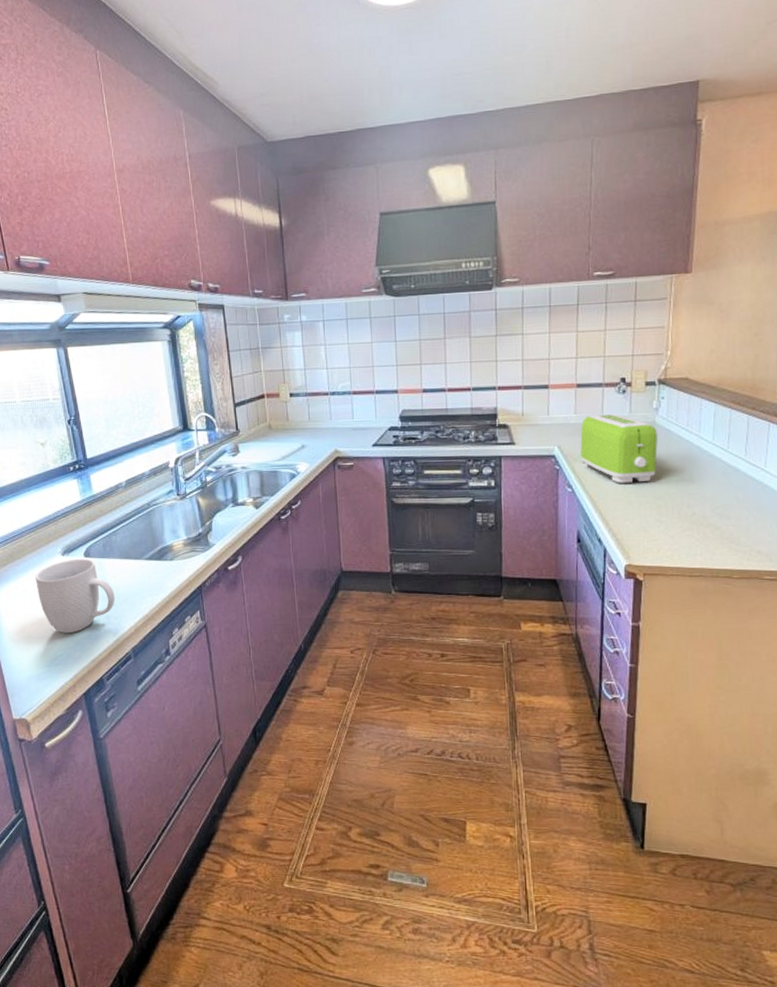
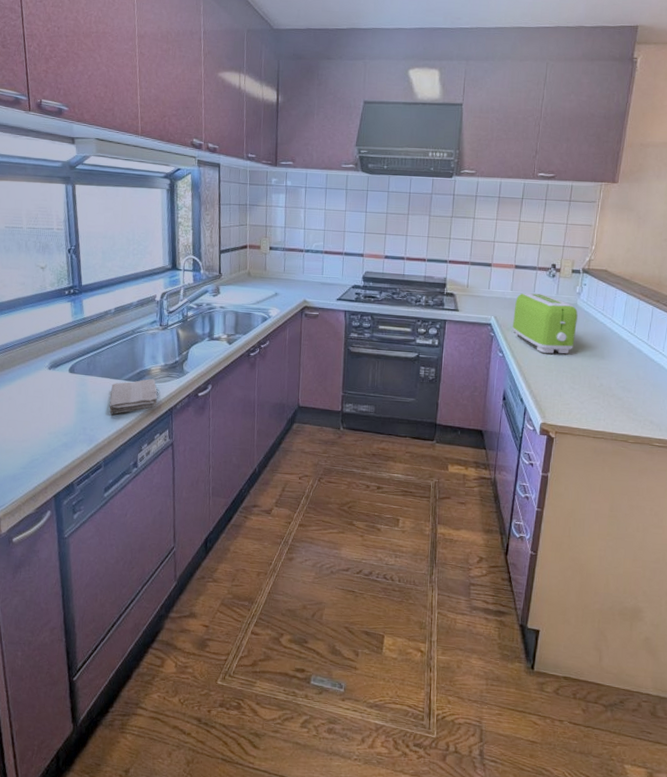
mug: present [35,558,115,634] -> none [21,373,93,441]
washcloth: none [131,556,184,599] -> present [109,379,158,415]

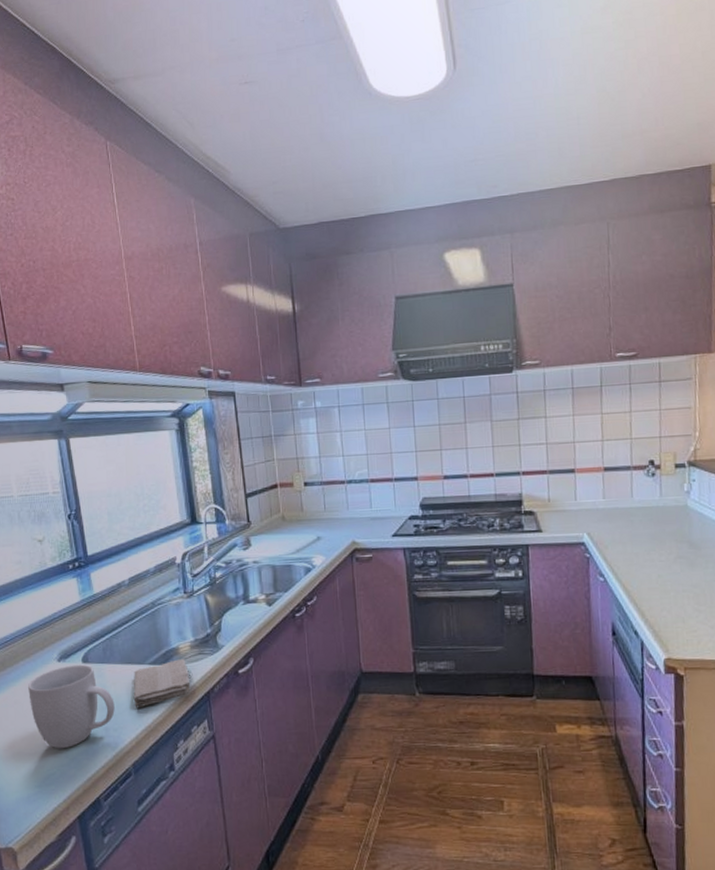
mug: none [21,373,93,441] -> present [28,664,115,749]
toaster: present [512,293,578,354] -> none [610,497,692,571]

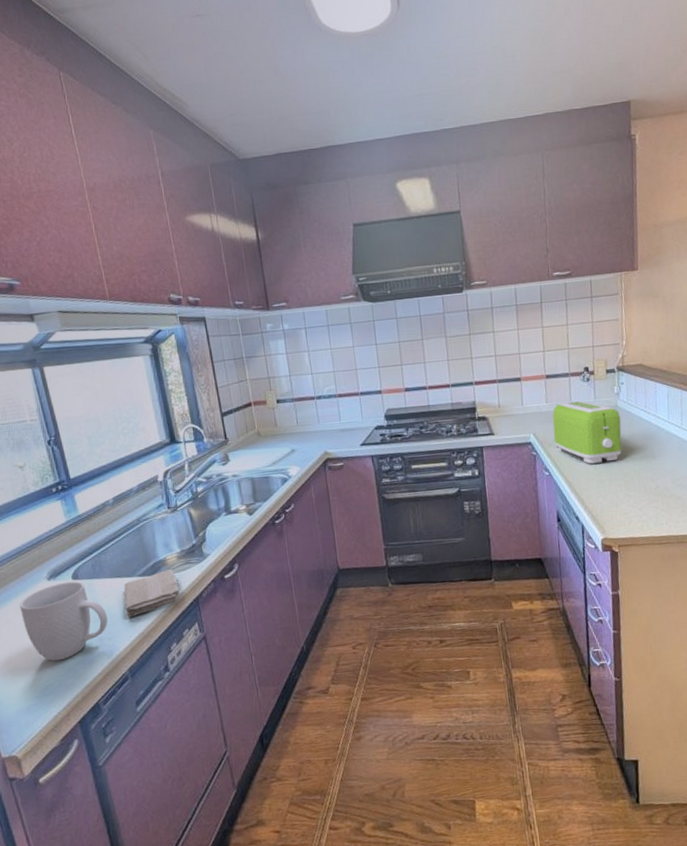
toaster: none [610,497,692,571] -> present [552,400,622,464]

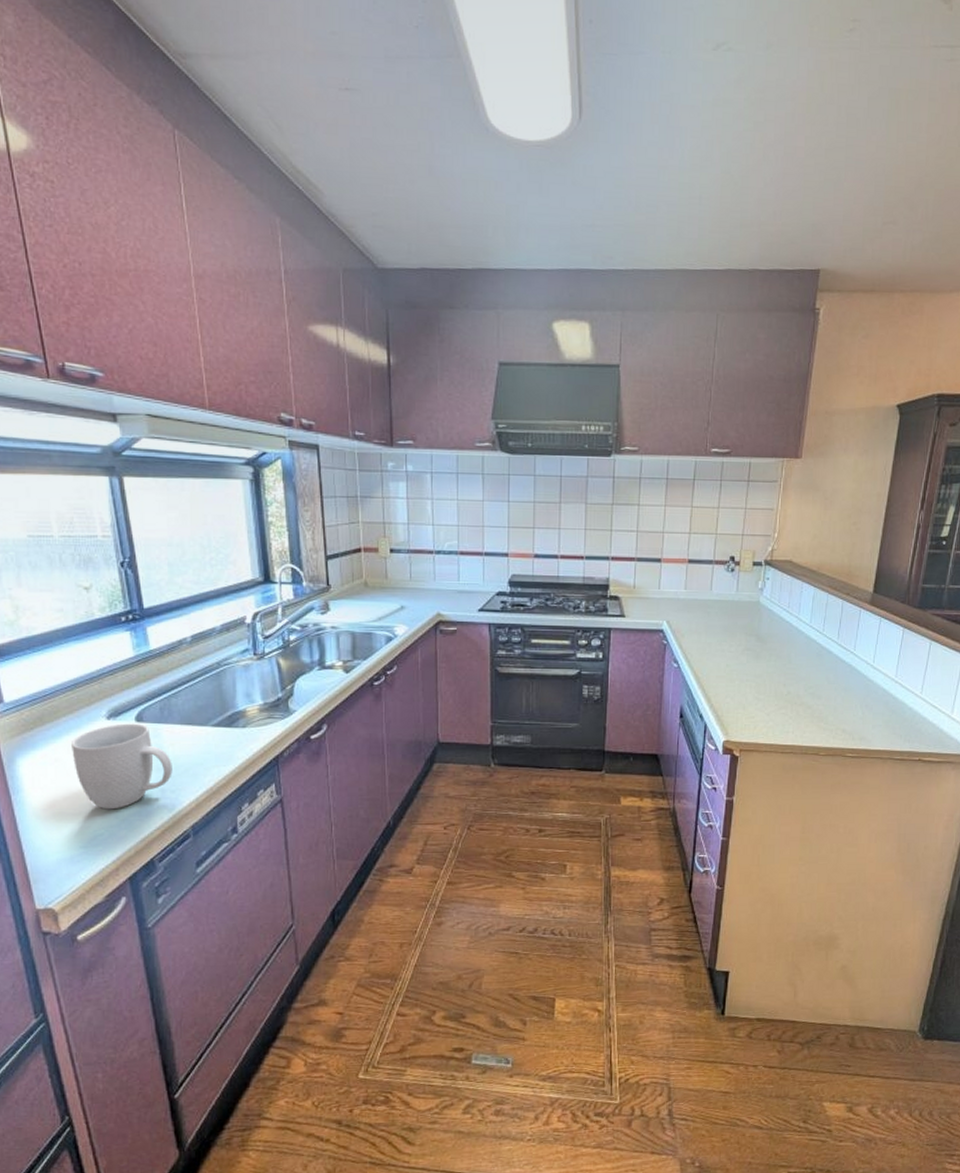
washcloth: present [124,569,180,618] -> none [193,722,258,770]
toaster: present [552,400,622,464] -> none [688,591,761,661]

